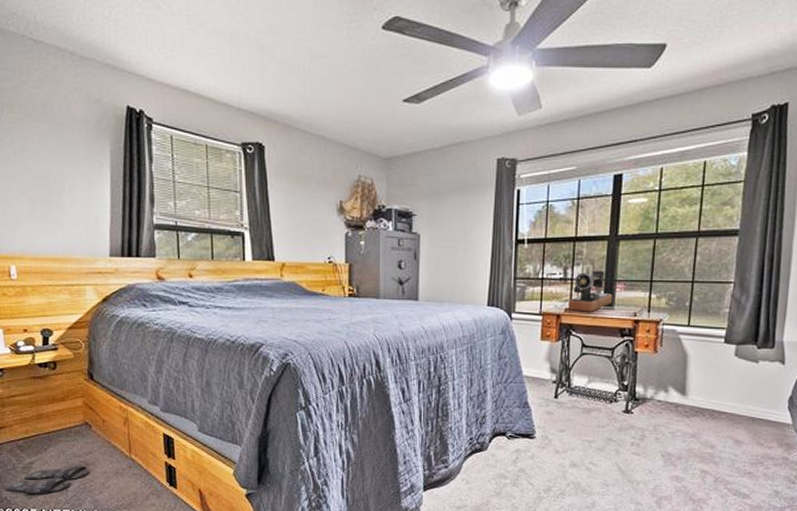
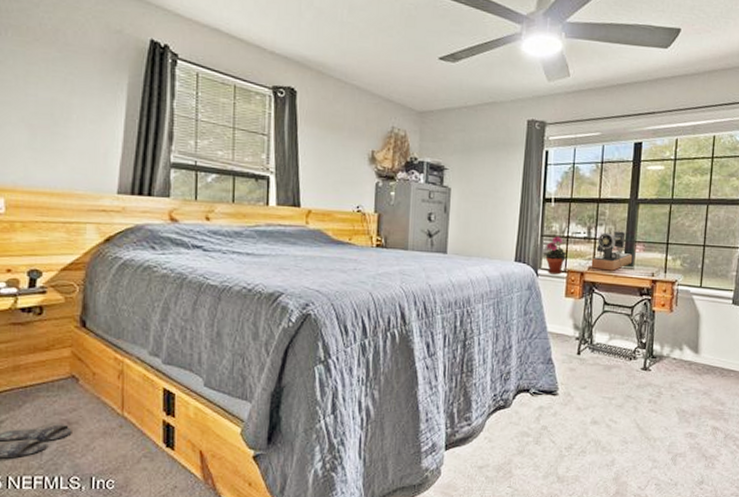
potted plant: none [516,278,542,319] -> present [543,236,567,276]

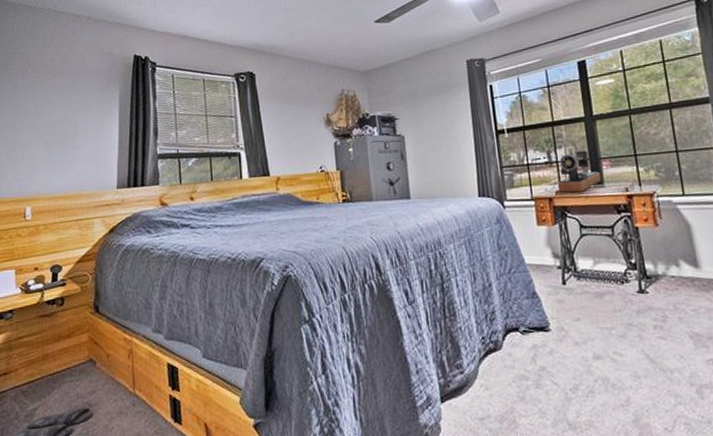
potted plant: present [543,236,567,276] -> none [506,165,531,206]

